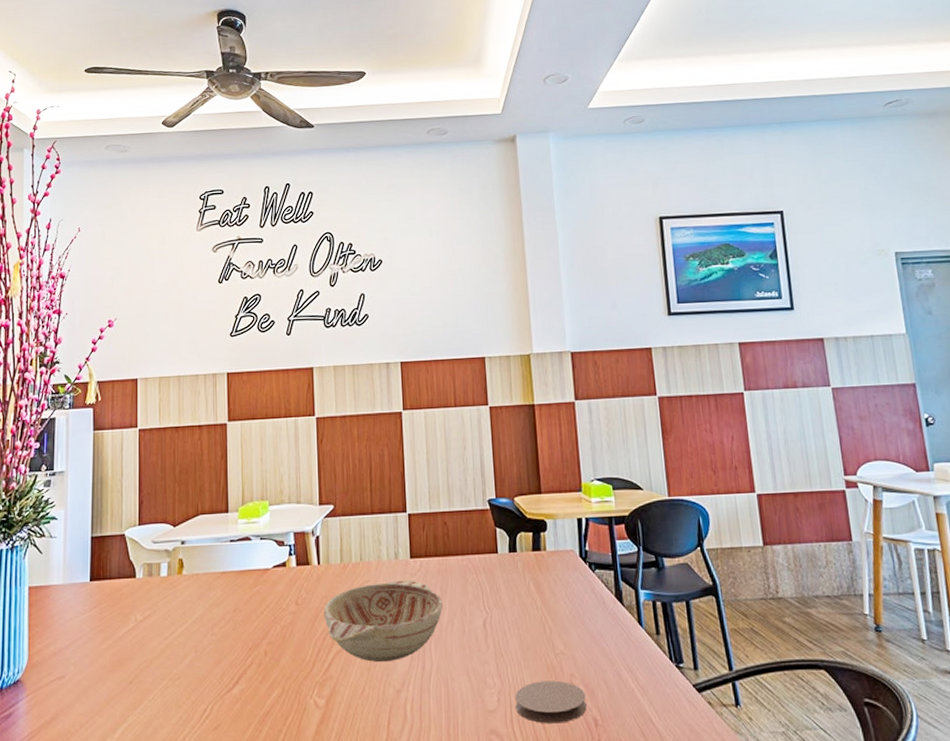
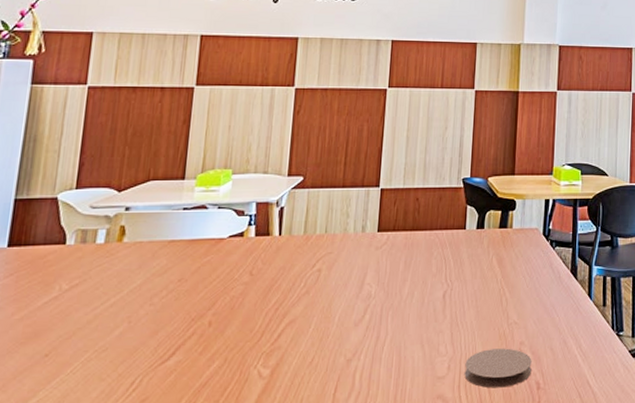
decorative bowl: present [323,579,444,663] -> none [279,252,406,333]

